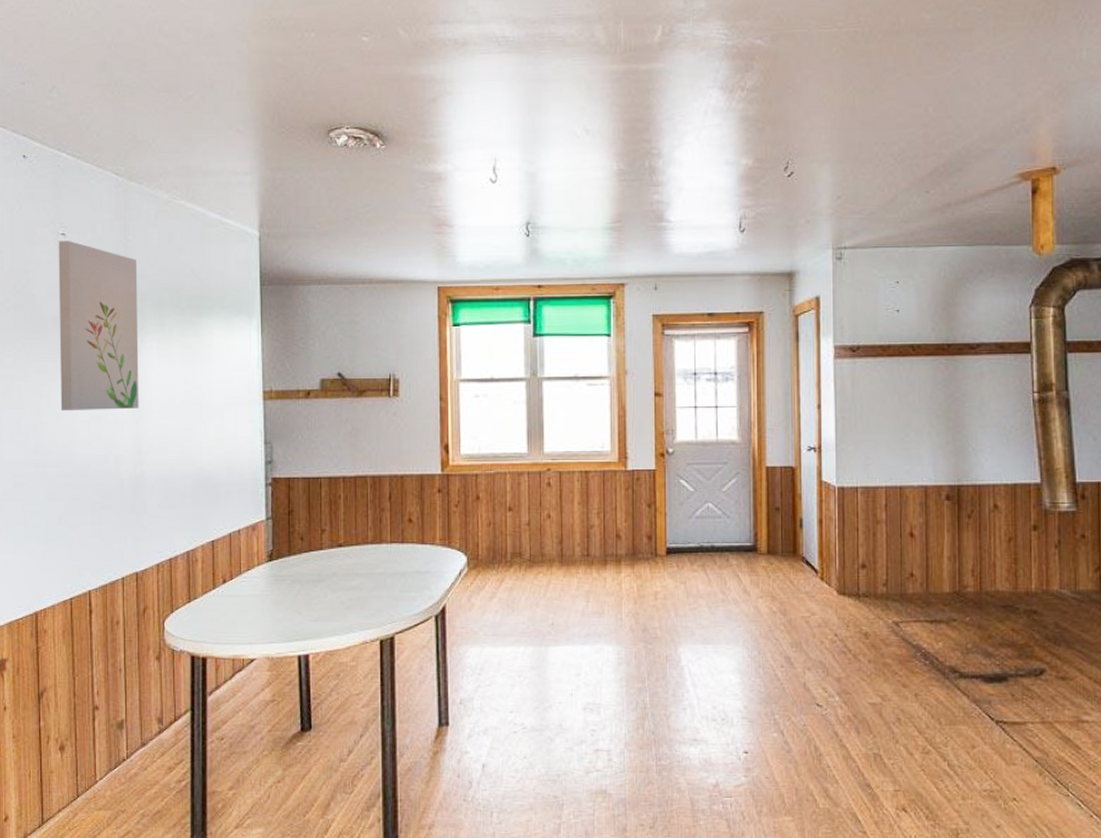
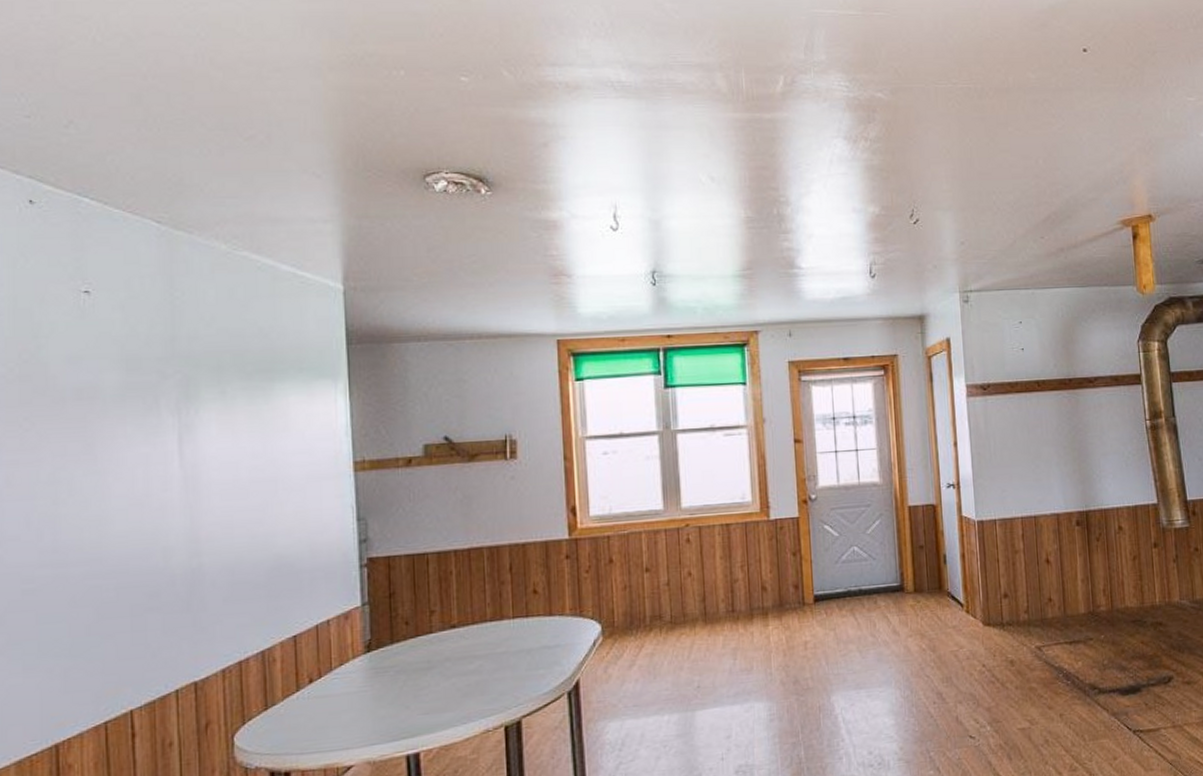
wall art: present [58,241,139,412] -> none [80,299,194,500]

